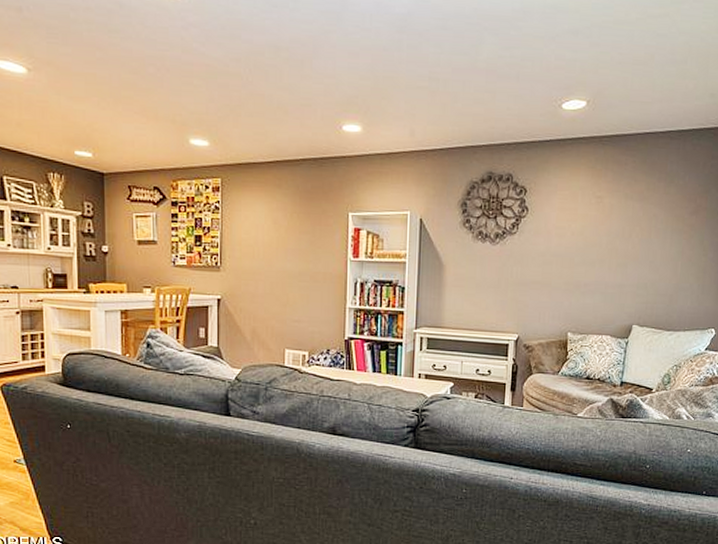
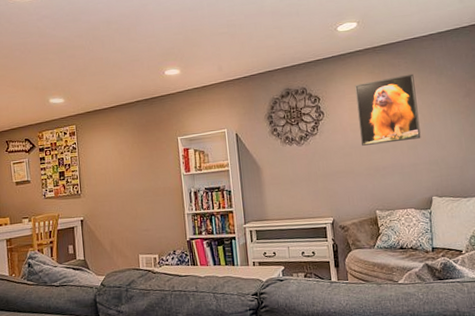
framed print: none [564,176,640,256] -> present [355,73,421,146]

